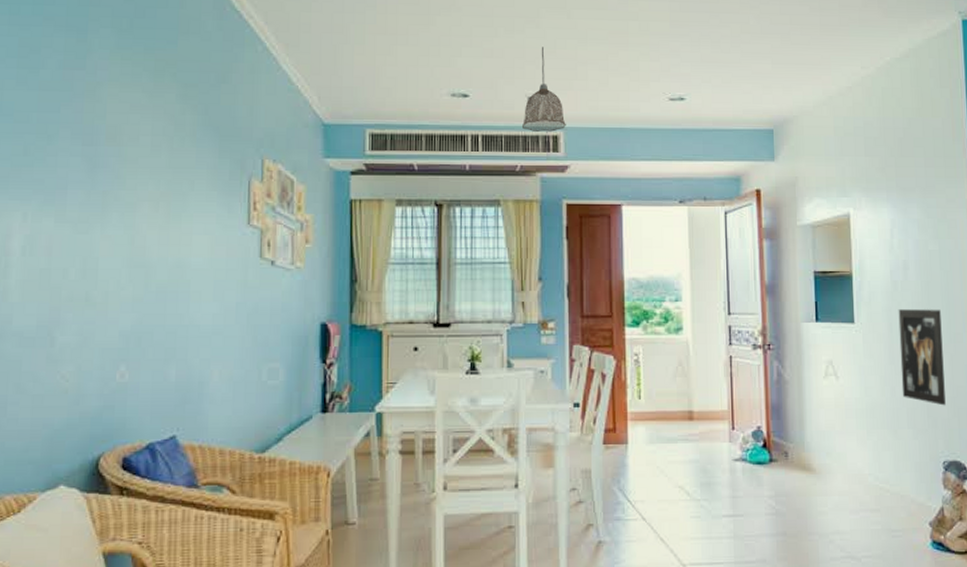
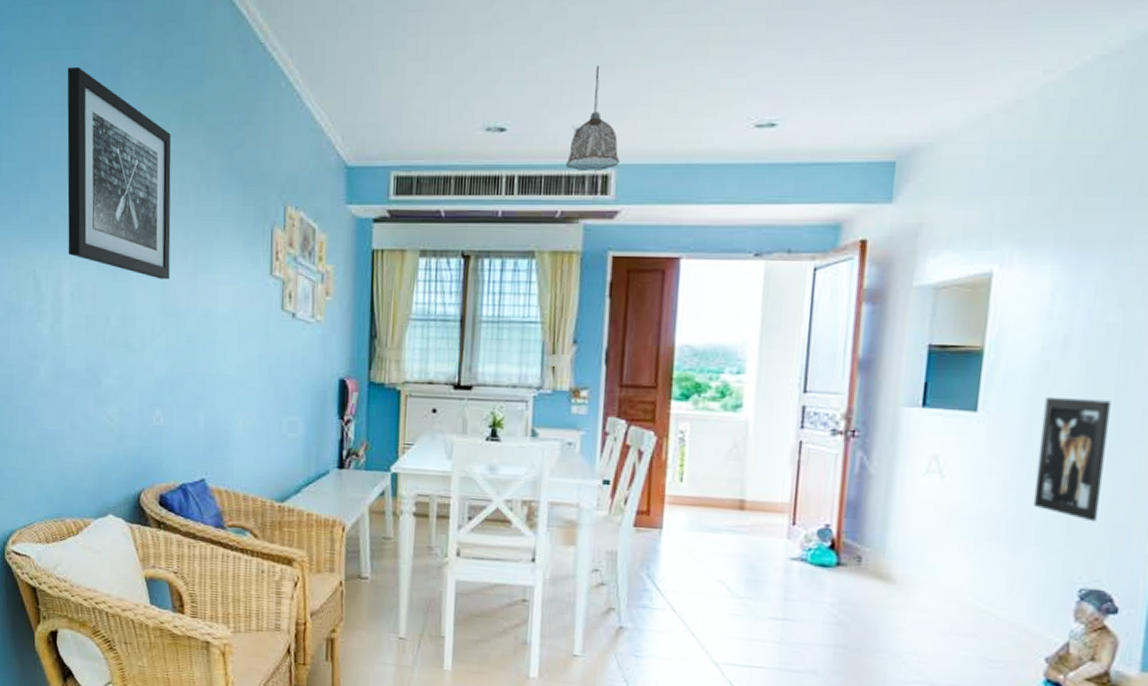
wall art: none [20,21,142,231] -> present [67,66,171,280]

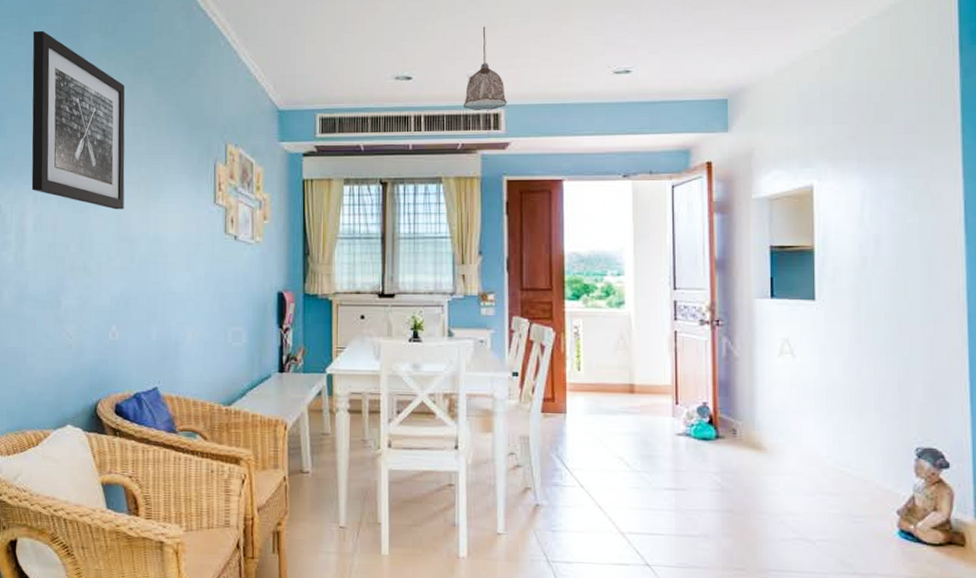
wall art: present [1032,397,1111,522] -> none [867,286,921,390]

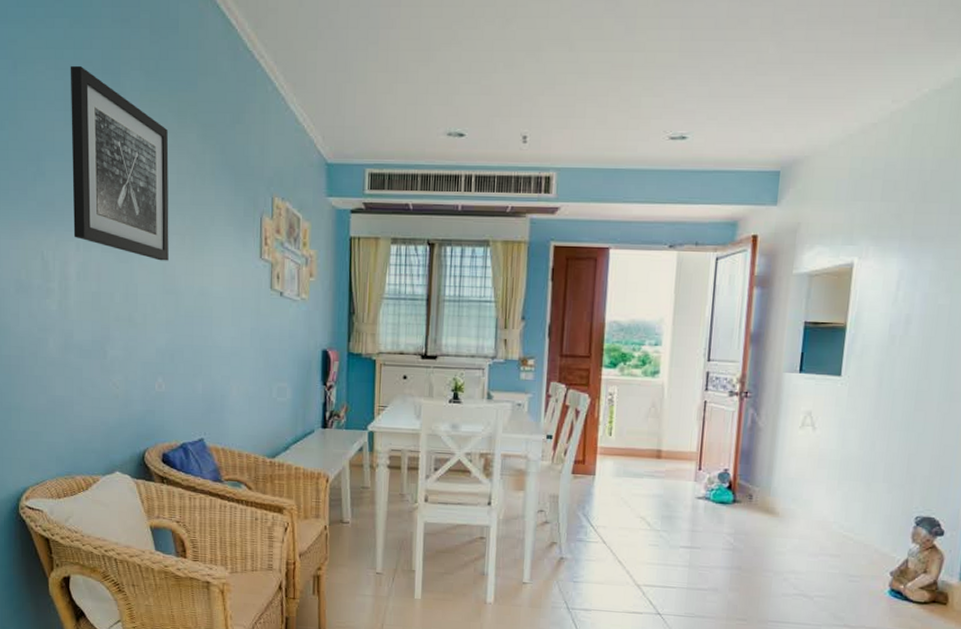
pendant lamp: present [464,26,507,110] -> none [516,82,560,172]

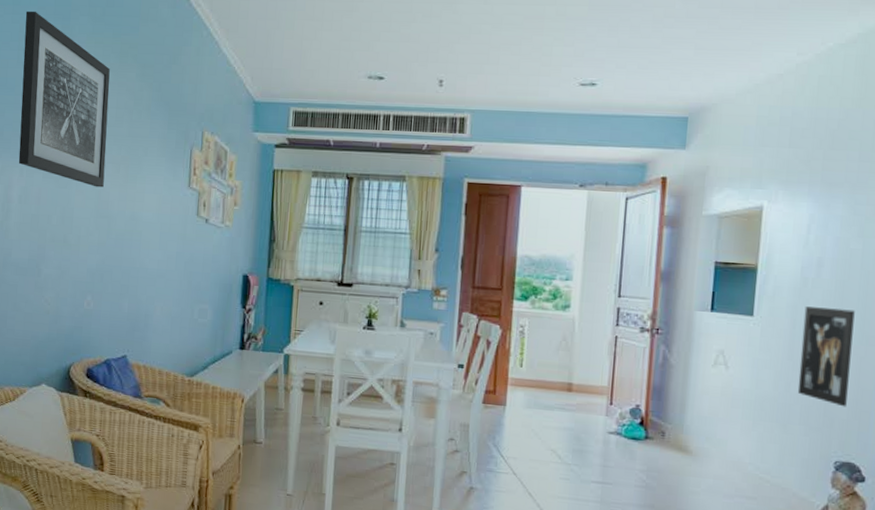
wall art: none [882,364,940,464] -> present [797,306,855,407]

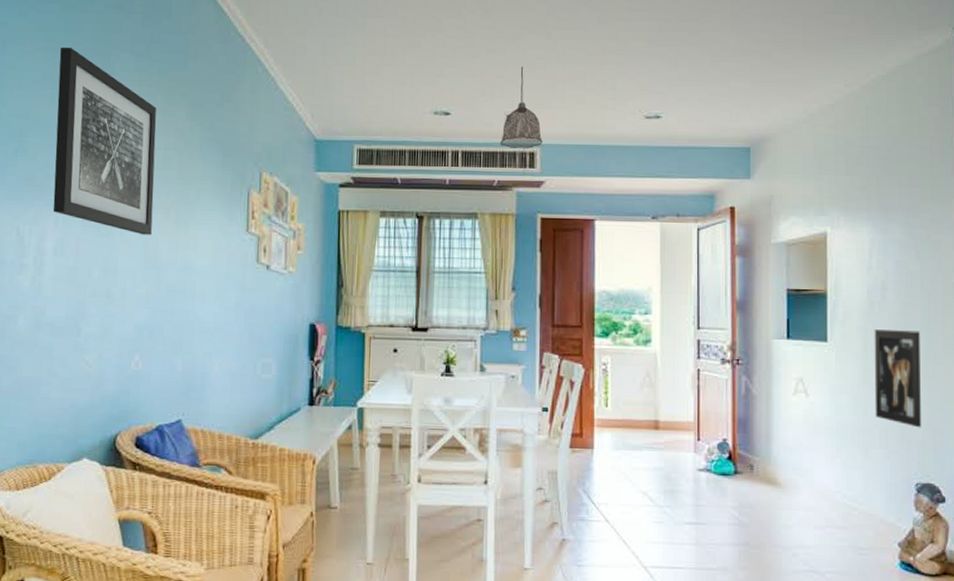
pendant lamp: none [432,32,474,114] -> present [501,66,543,148]

